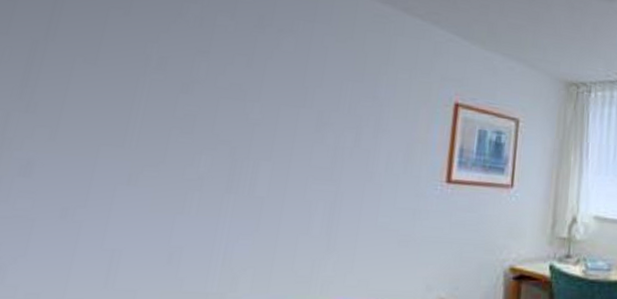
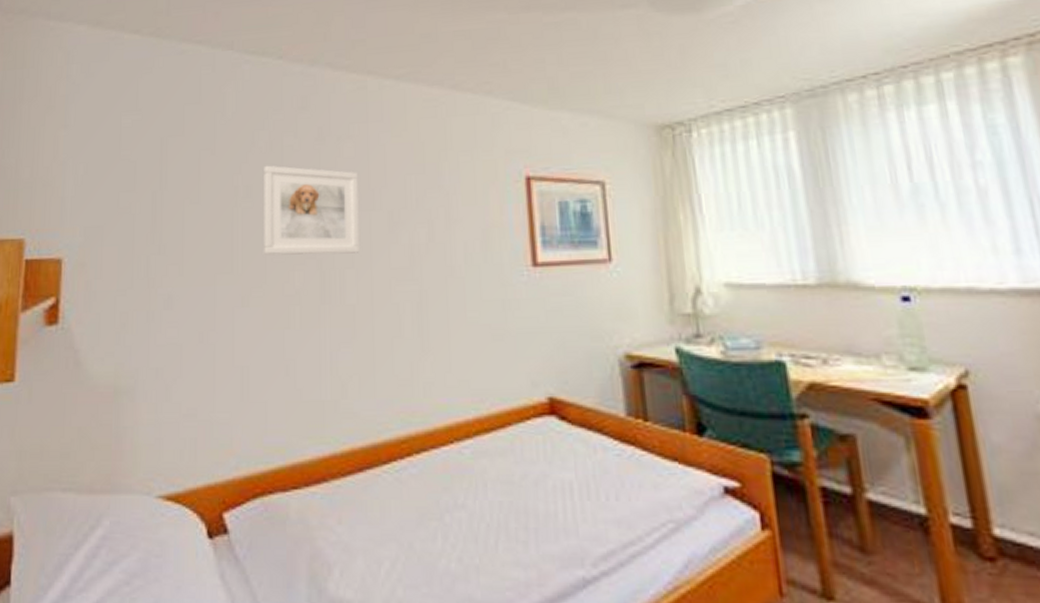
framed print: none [168,40,294,147] -> present [262,165,360,255]

